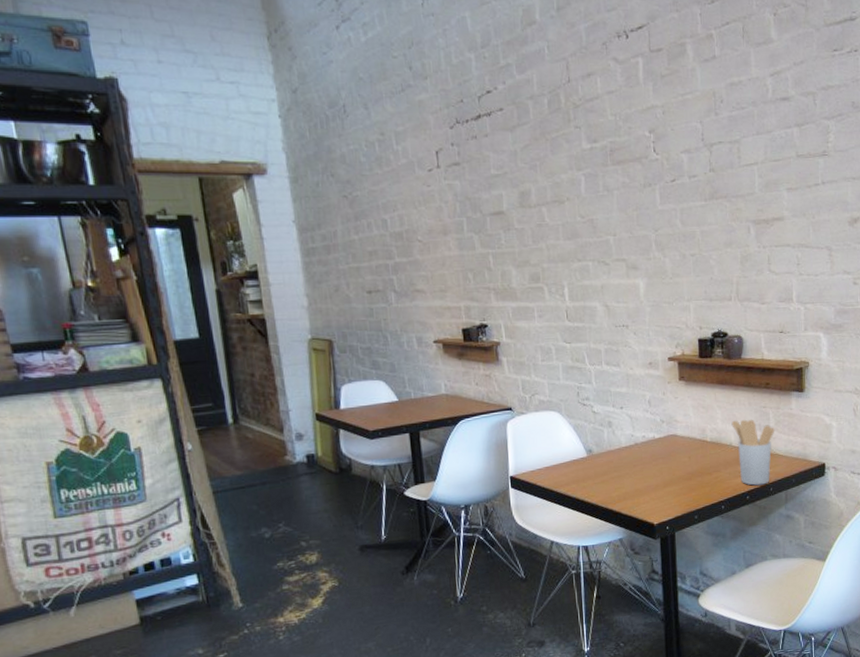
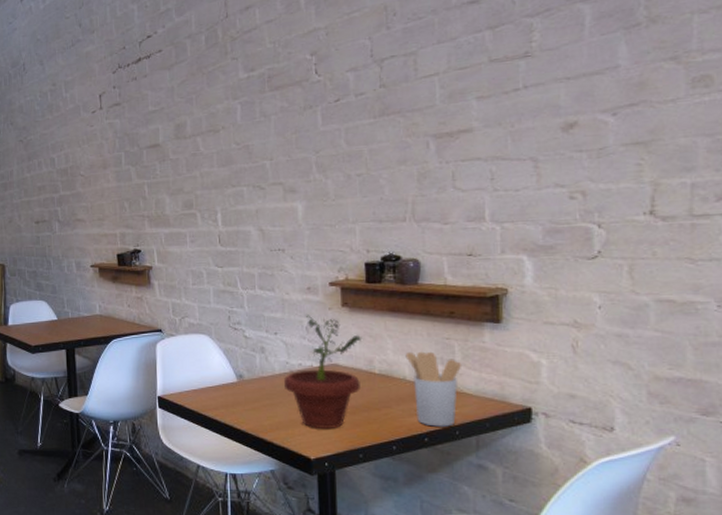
potted plant: none [629,389,697,496] -> present [283,315,362,430]

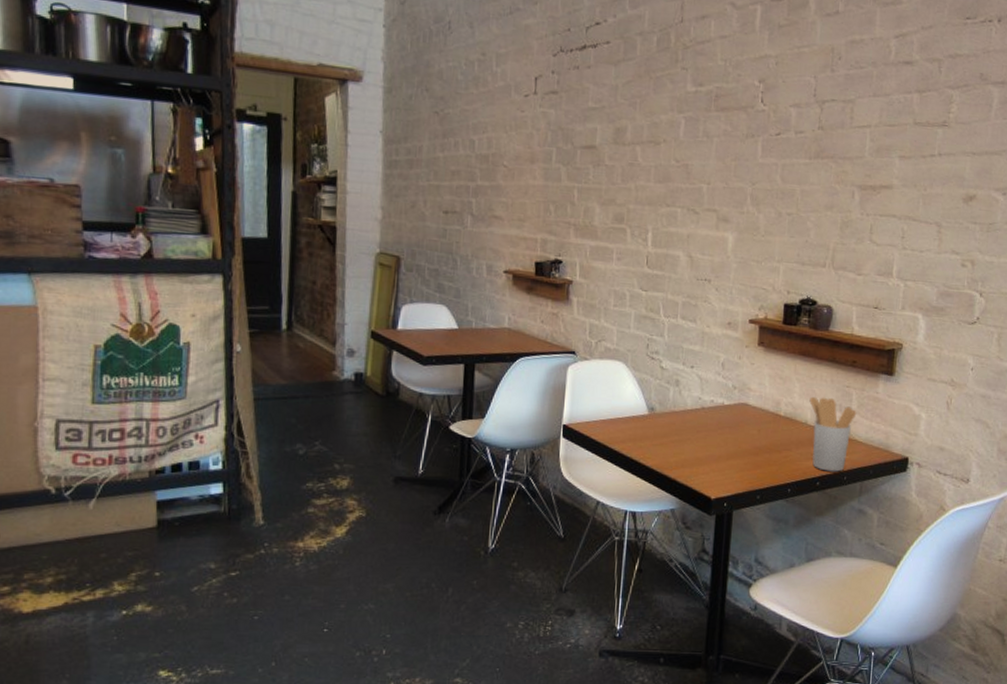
potted plant: present [283,315,362,430] -> none [693,350,773,469]

